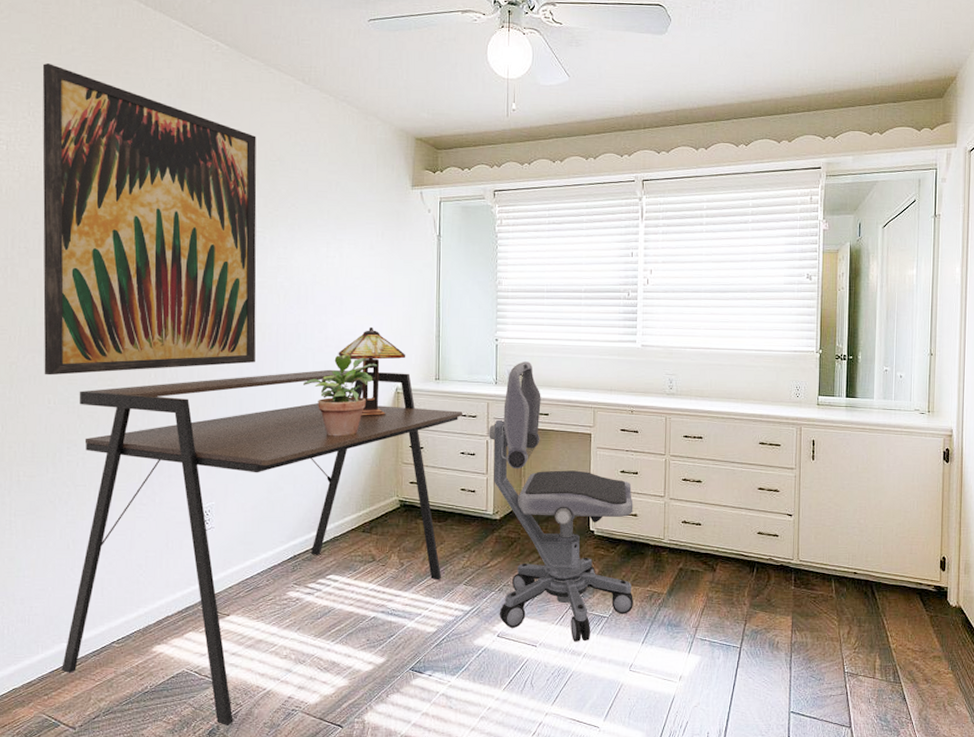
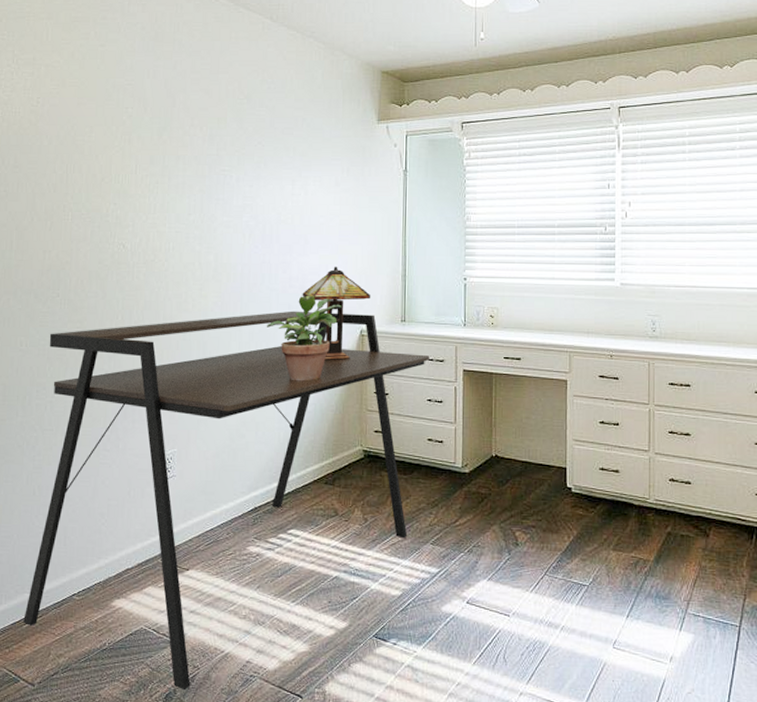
wall art: present [42,63,257,376] -> none [17,13,225,318]
office chair: present [489,361,633,642] -> none [457,302,616,613]

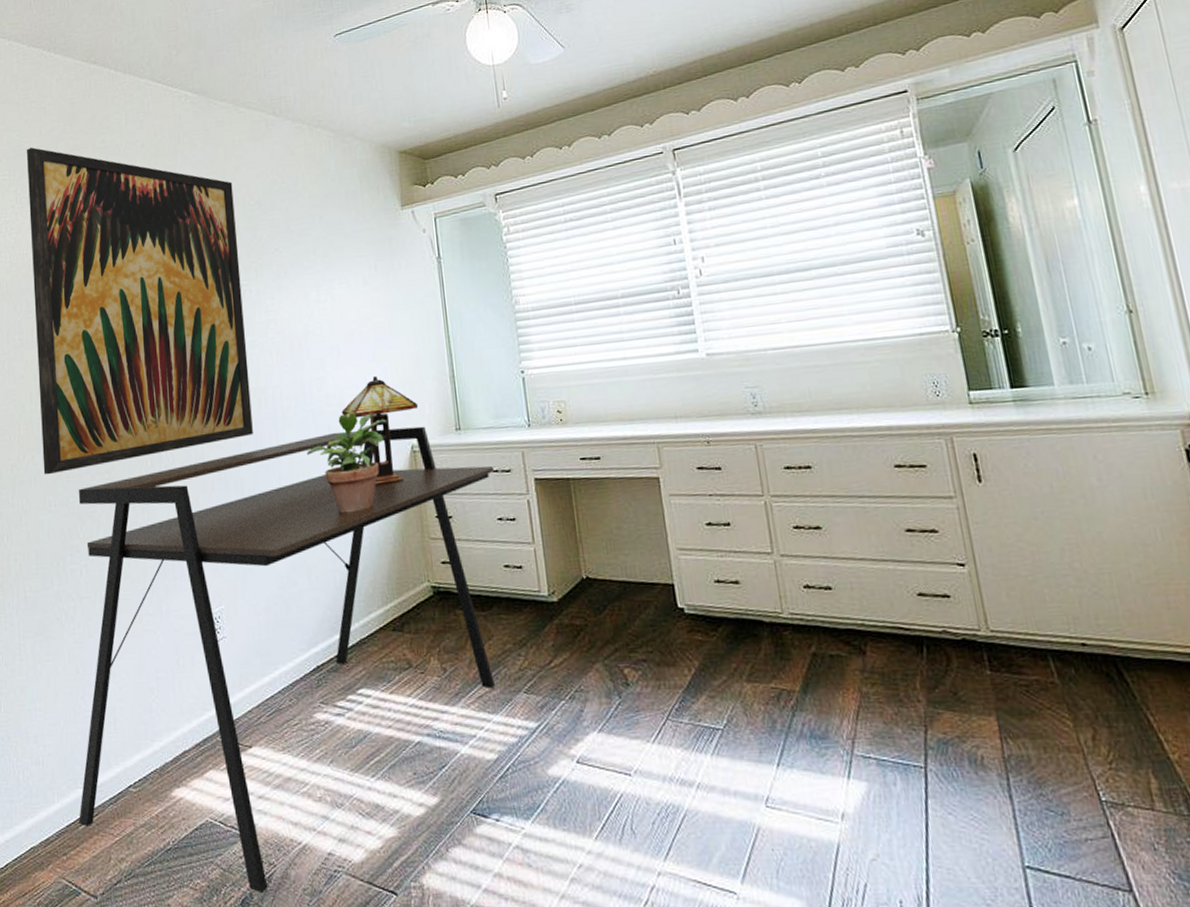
wall art: none [17,13,225,318] -> present [26,147,253,475]

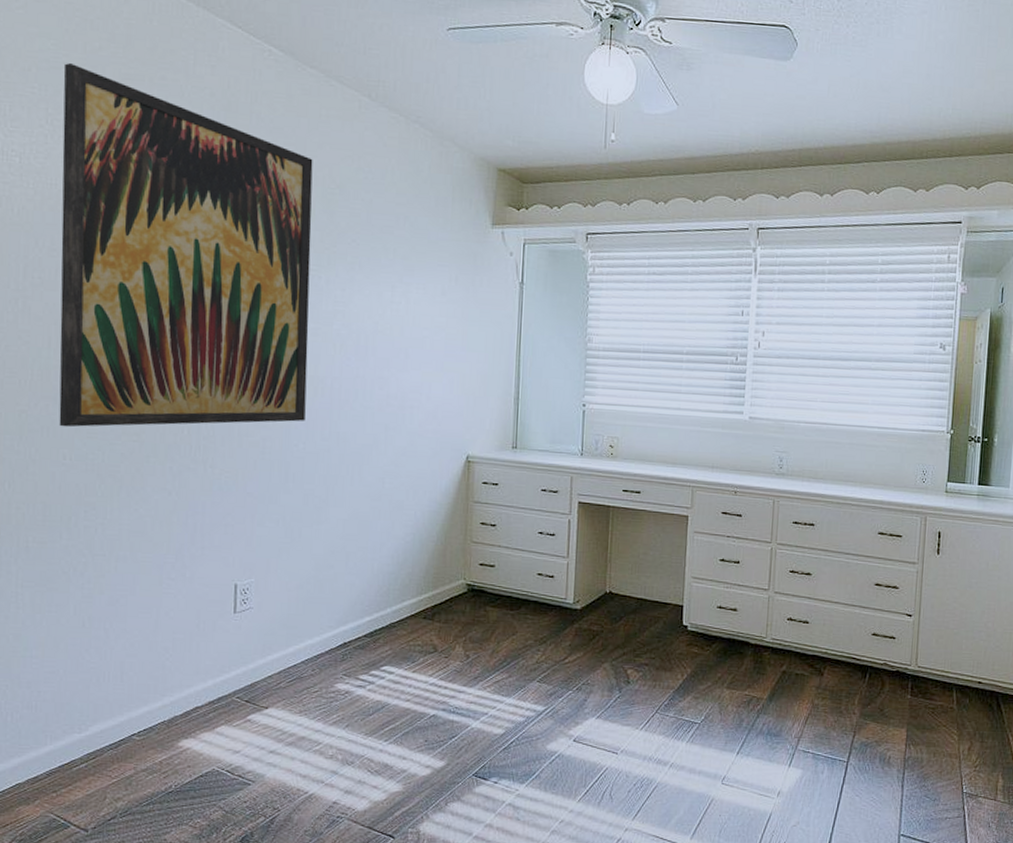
desk: present [78,426,495,893] -> none [73,431,543,832]
potted plant: present [306,412,387,514] -> none [359,415,446,510]
table lamp: present [341,375,419,486] -> none [401,384,480,488]

